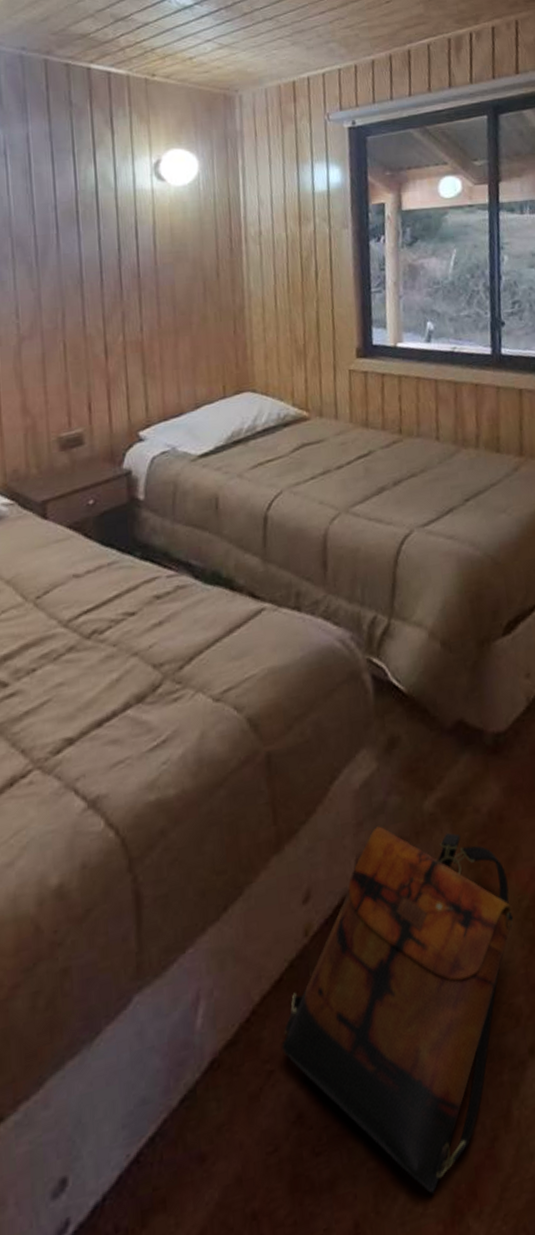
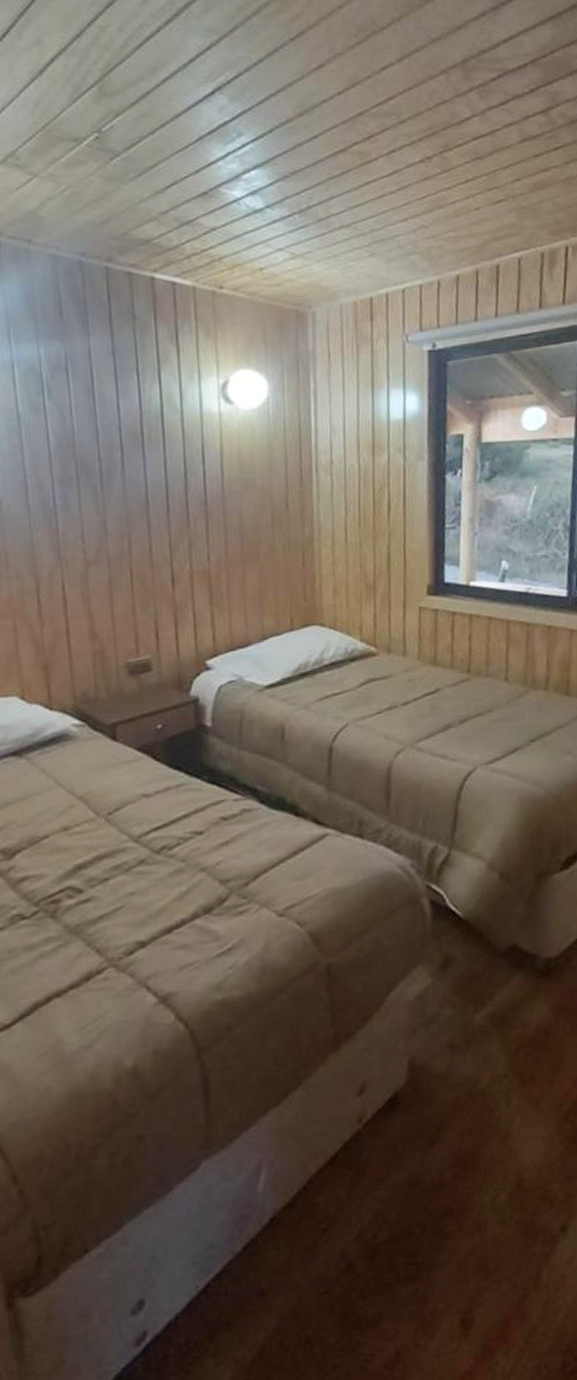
backpack: present [282,826,514,1195] -> none [335,1033,554,1335]

